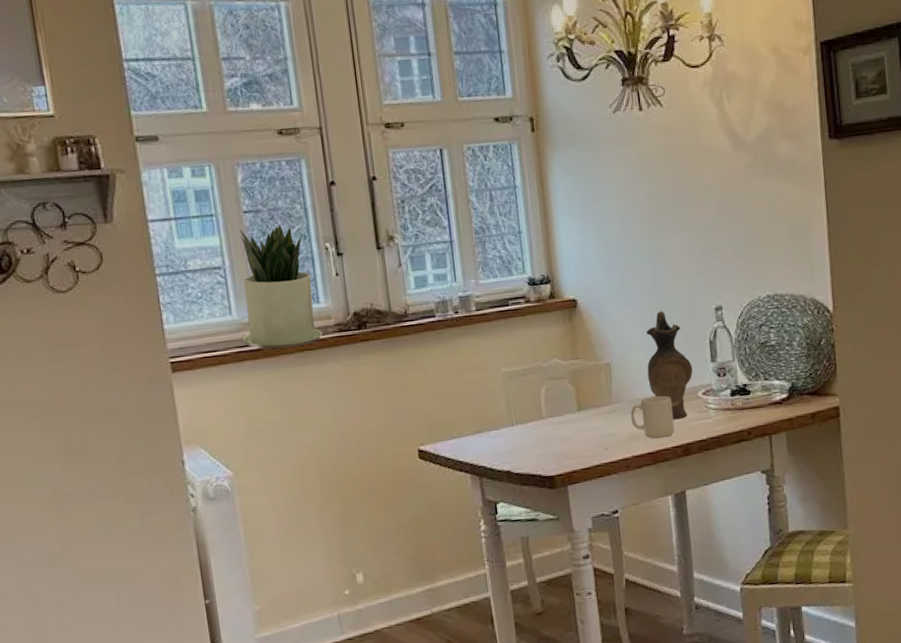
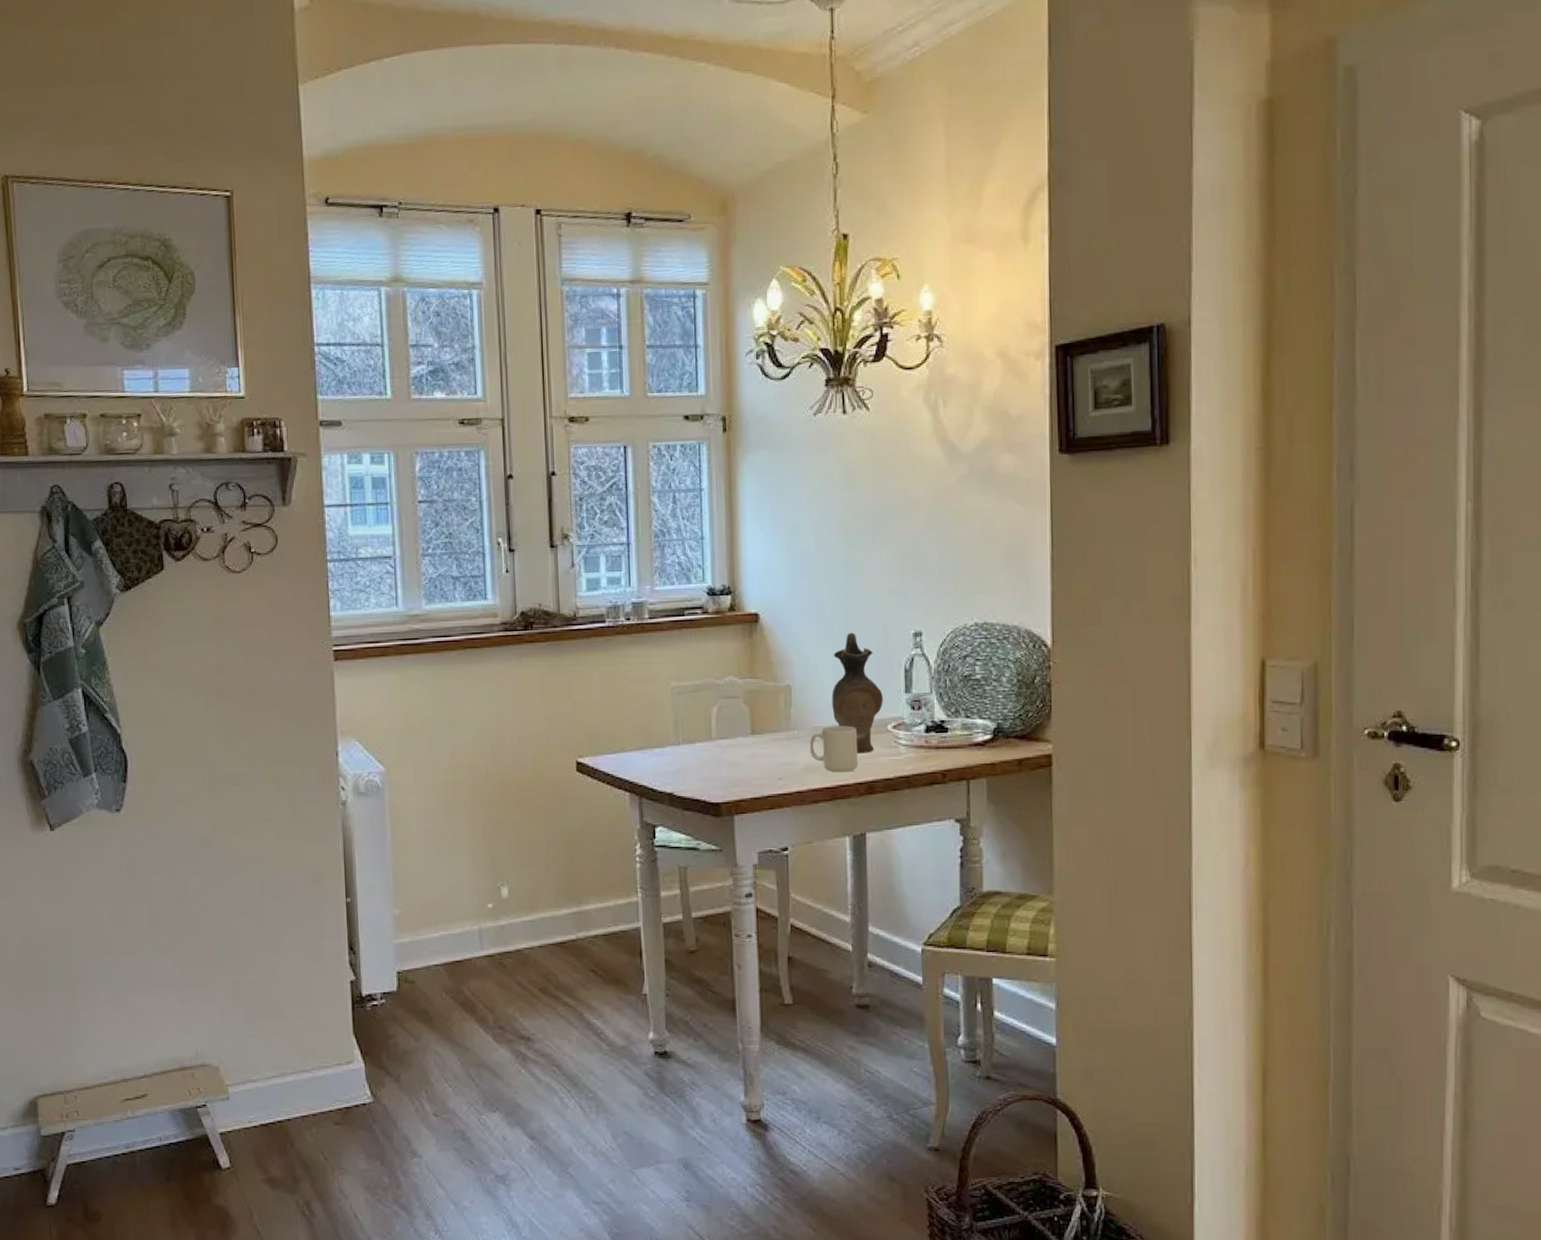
planter: present [239,224,323,349] -> none [406,516,487,645]

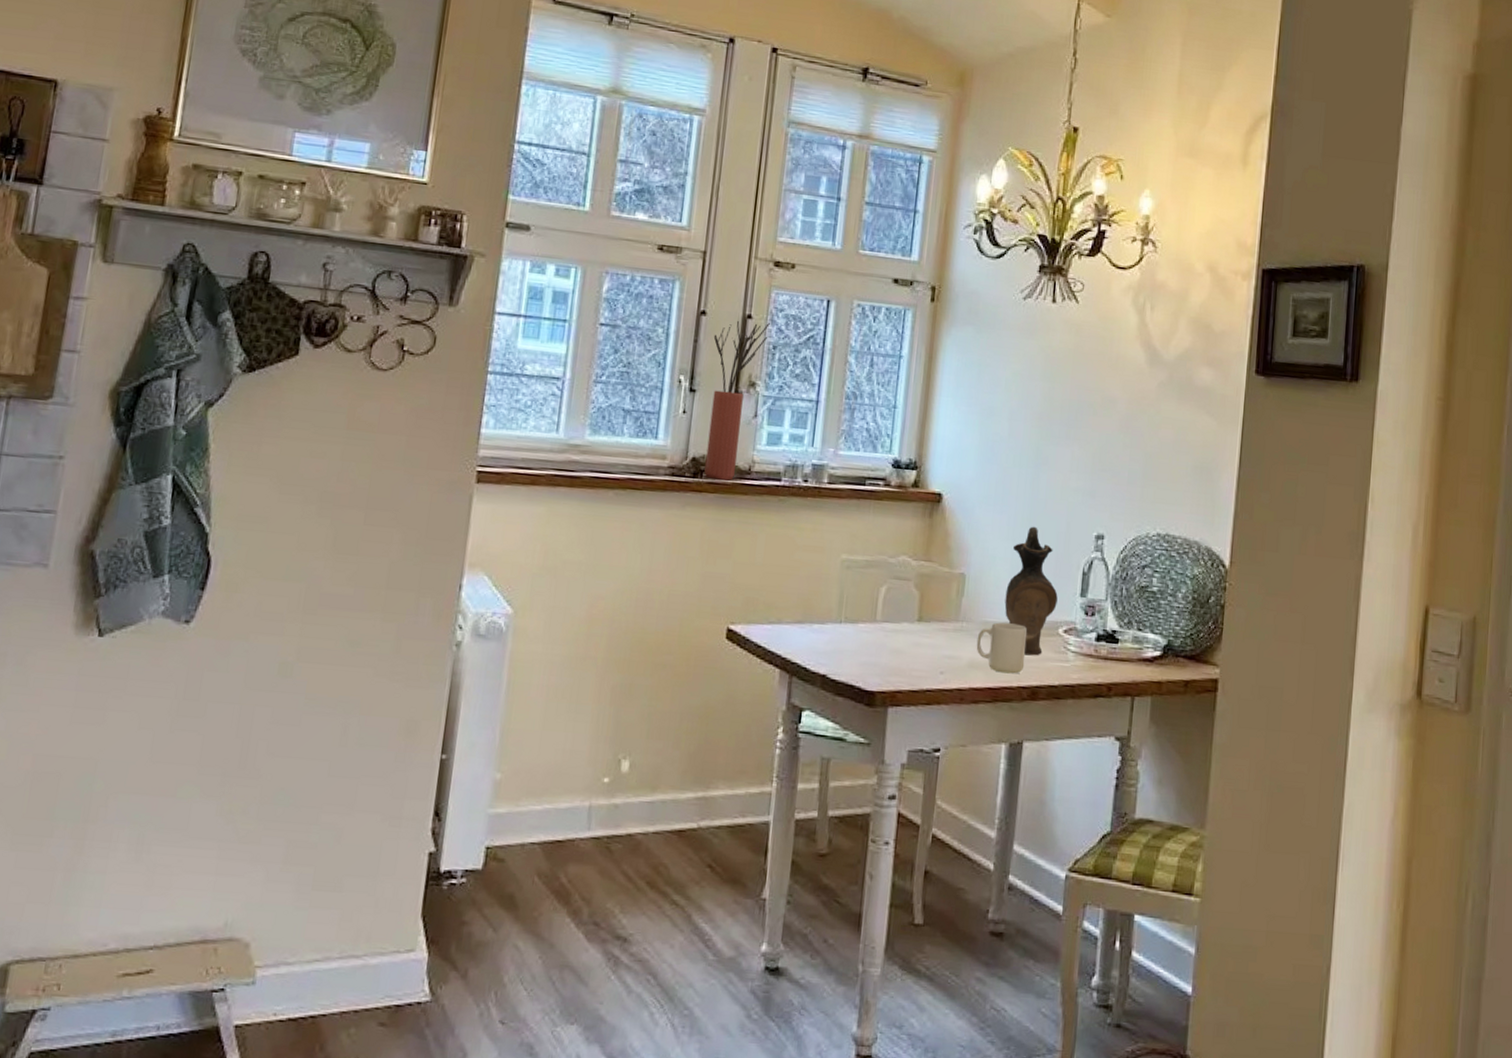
vase: none [523,476,573,629] -> present [704,320,770,481]

